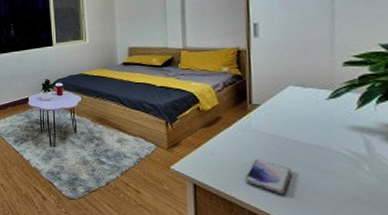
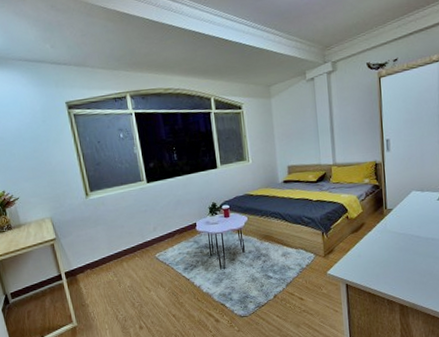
smartphone: present [245,159,291,194] -> none [384,255,416,281]

